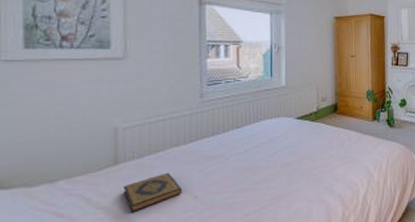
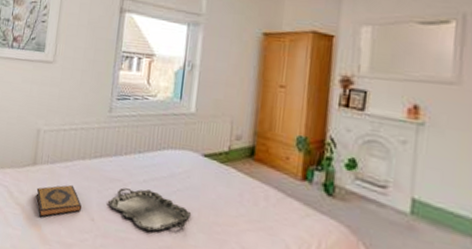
serving tray: none [210,157,292,191] -> present [107,188,192,232]

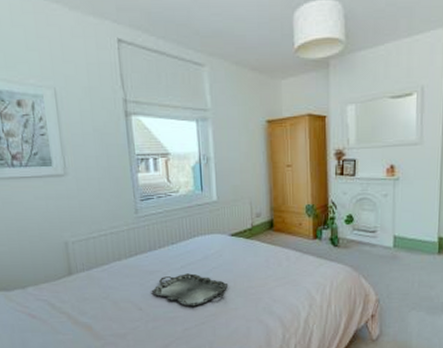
hardback book: present [36,184,82,218] -> none [78,284,128,319]

